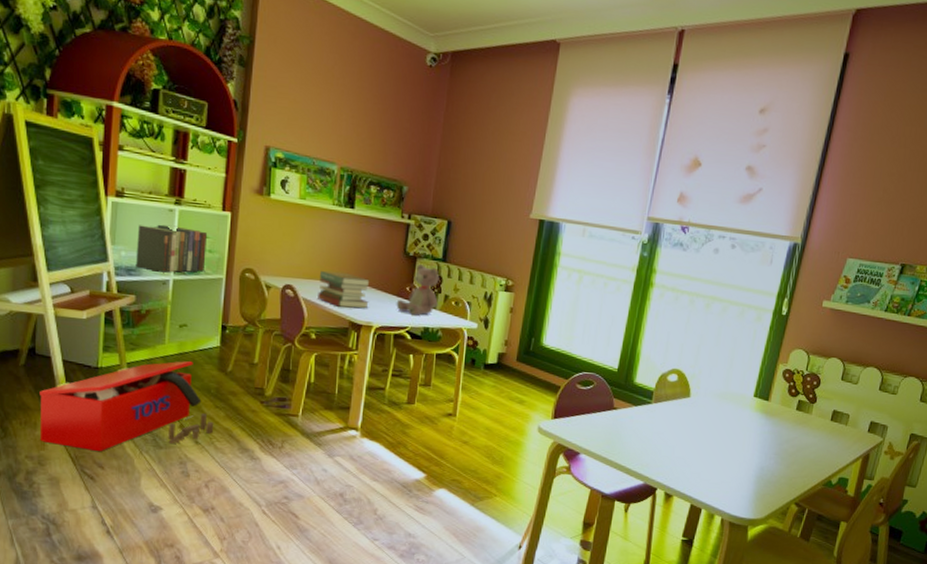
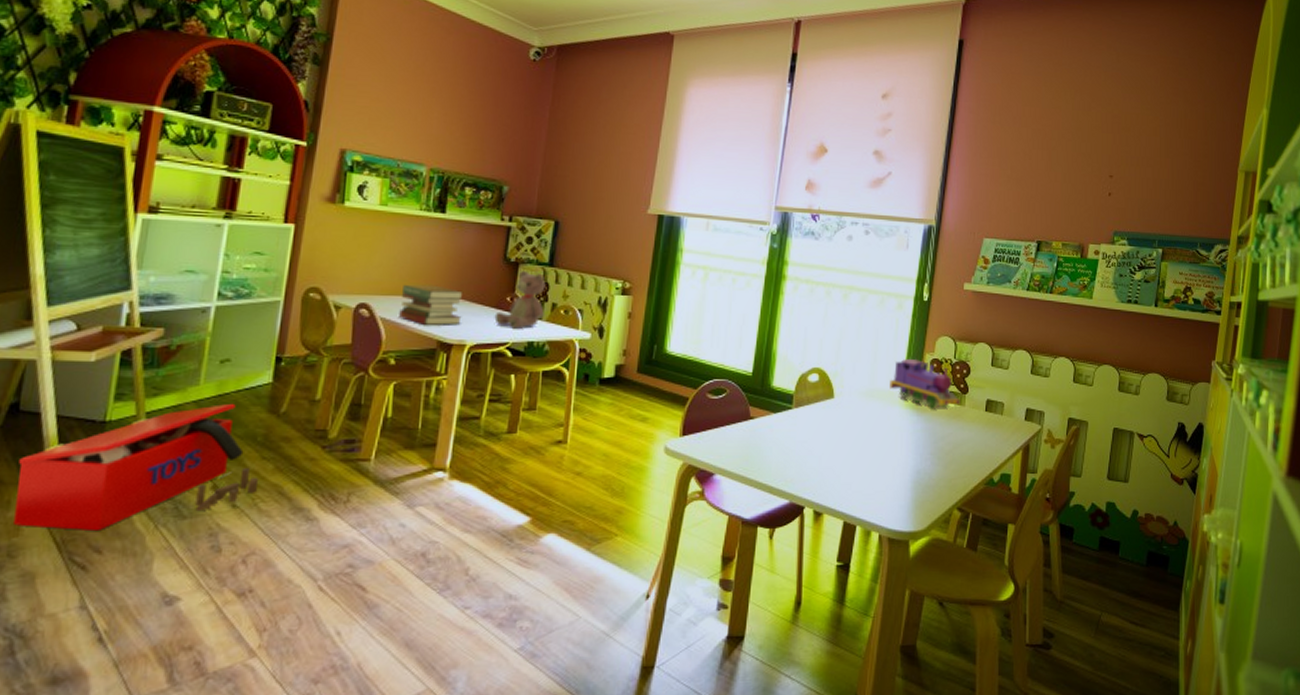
books: present [135,224,207,273] -> none [167,242,263,298]
toy train: none [742,367,808,415] -> present [890,358,960,408]

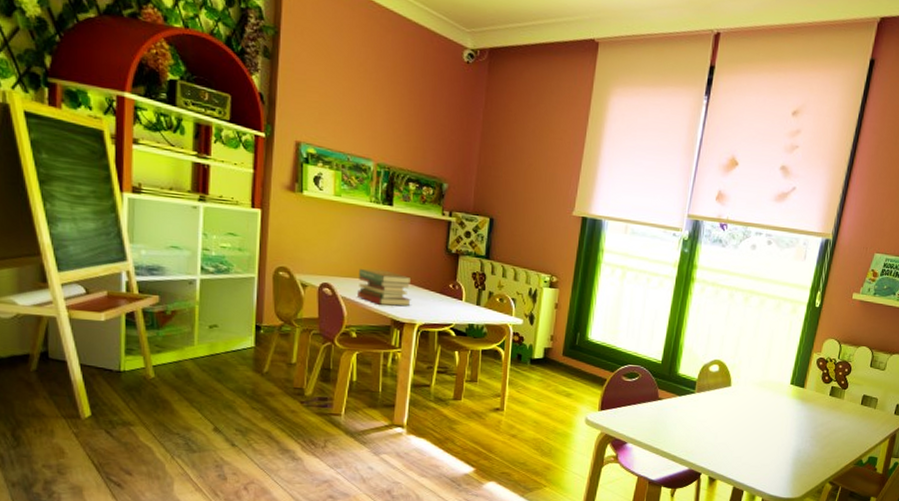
toy: present [12,403,259,530] -> none [55,362,251,457]
teddy bear: present [494,271,546,329] -> none [439,262,483,312]
toy train: present [890,358,960,408] -> none [780,356,840,400]

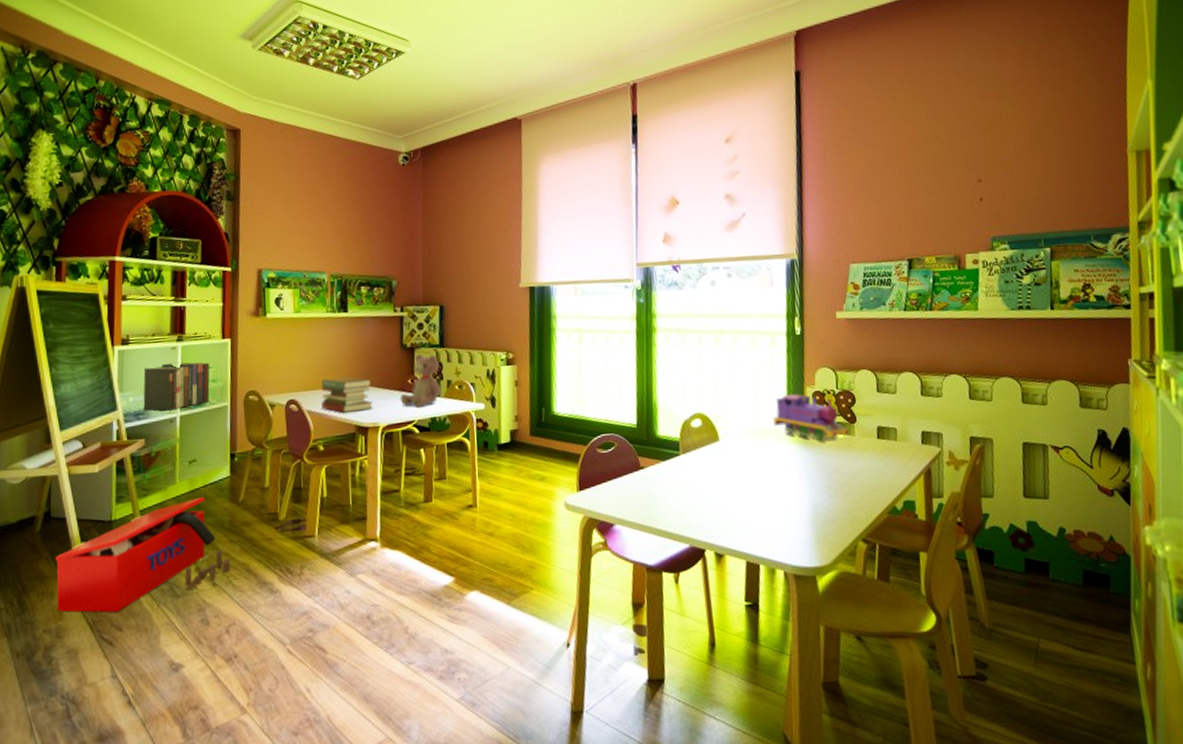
toy: none [55,362,251,457] -> present [56,496,231,613]
books: none [157,221,235,272] -> present [143,362,210,411]
teddy bear: none [439,262,483,312] -> present [400,354,442,407]
toy train: none [780,356,840,400] -> present [773,393,850,441]

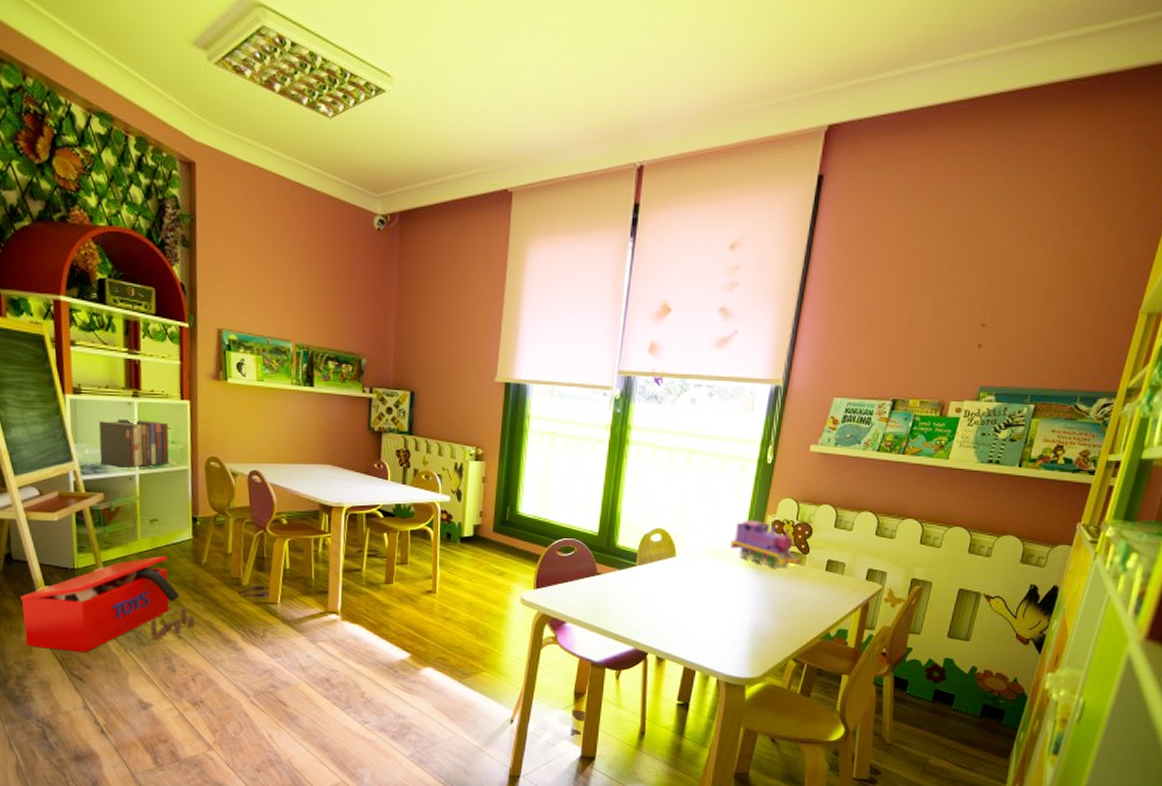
books: present [321,376,373,413] -> none [285,453,338,490]
teddy bear: present [400,354,442,407] -> none [365,440,408,492]

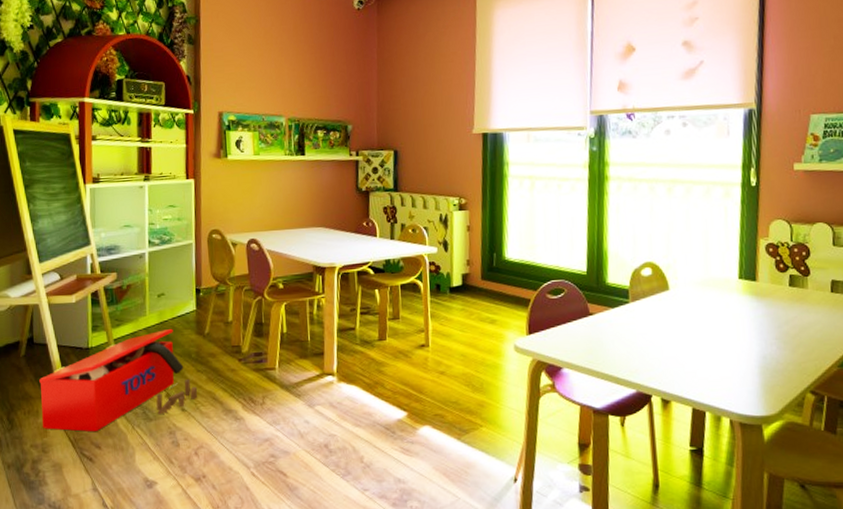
books: present [98,418,169,468] -> none [114,201,176,247]
toy train: present [730,519,801,567] -> none [724,245,802,293]

